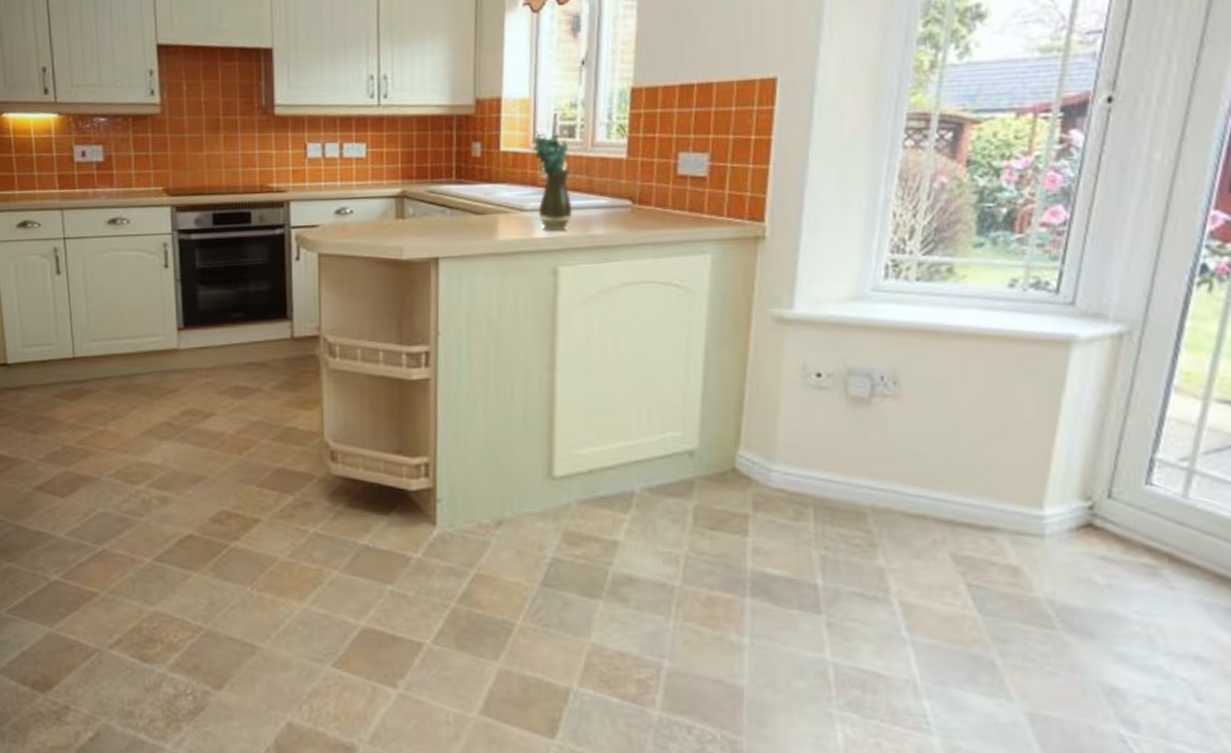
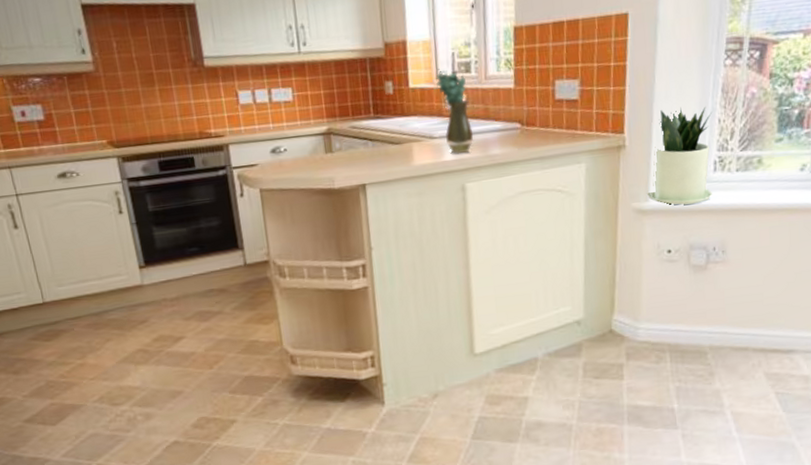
planter: none [790,194,884,317] -> present [646,106,712,205]

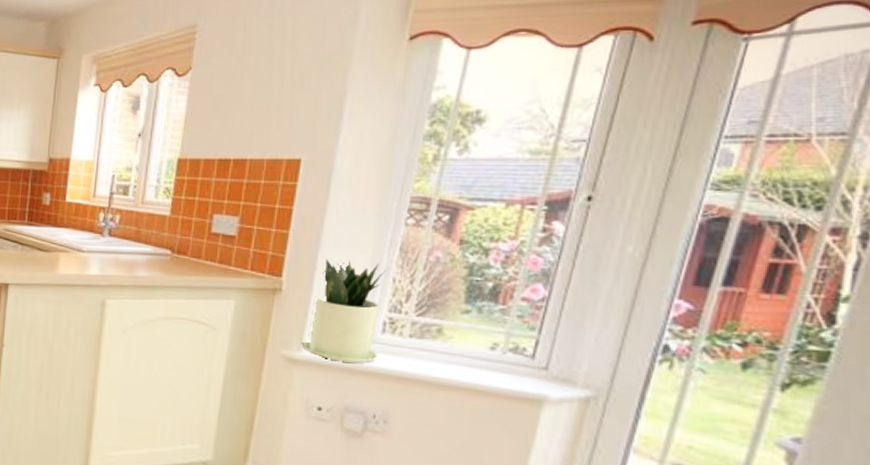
vase: present [436,69,474,154] -> none [92,188,122,270]

